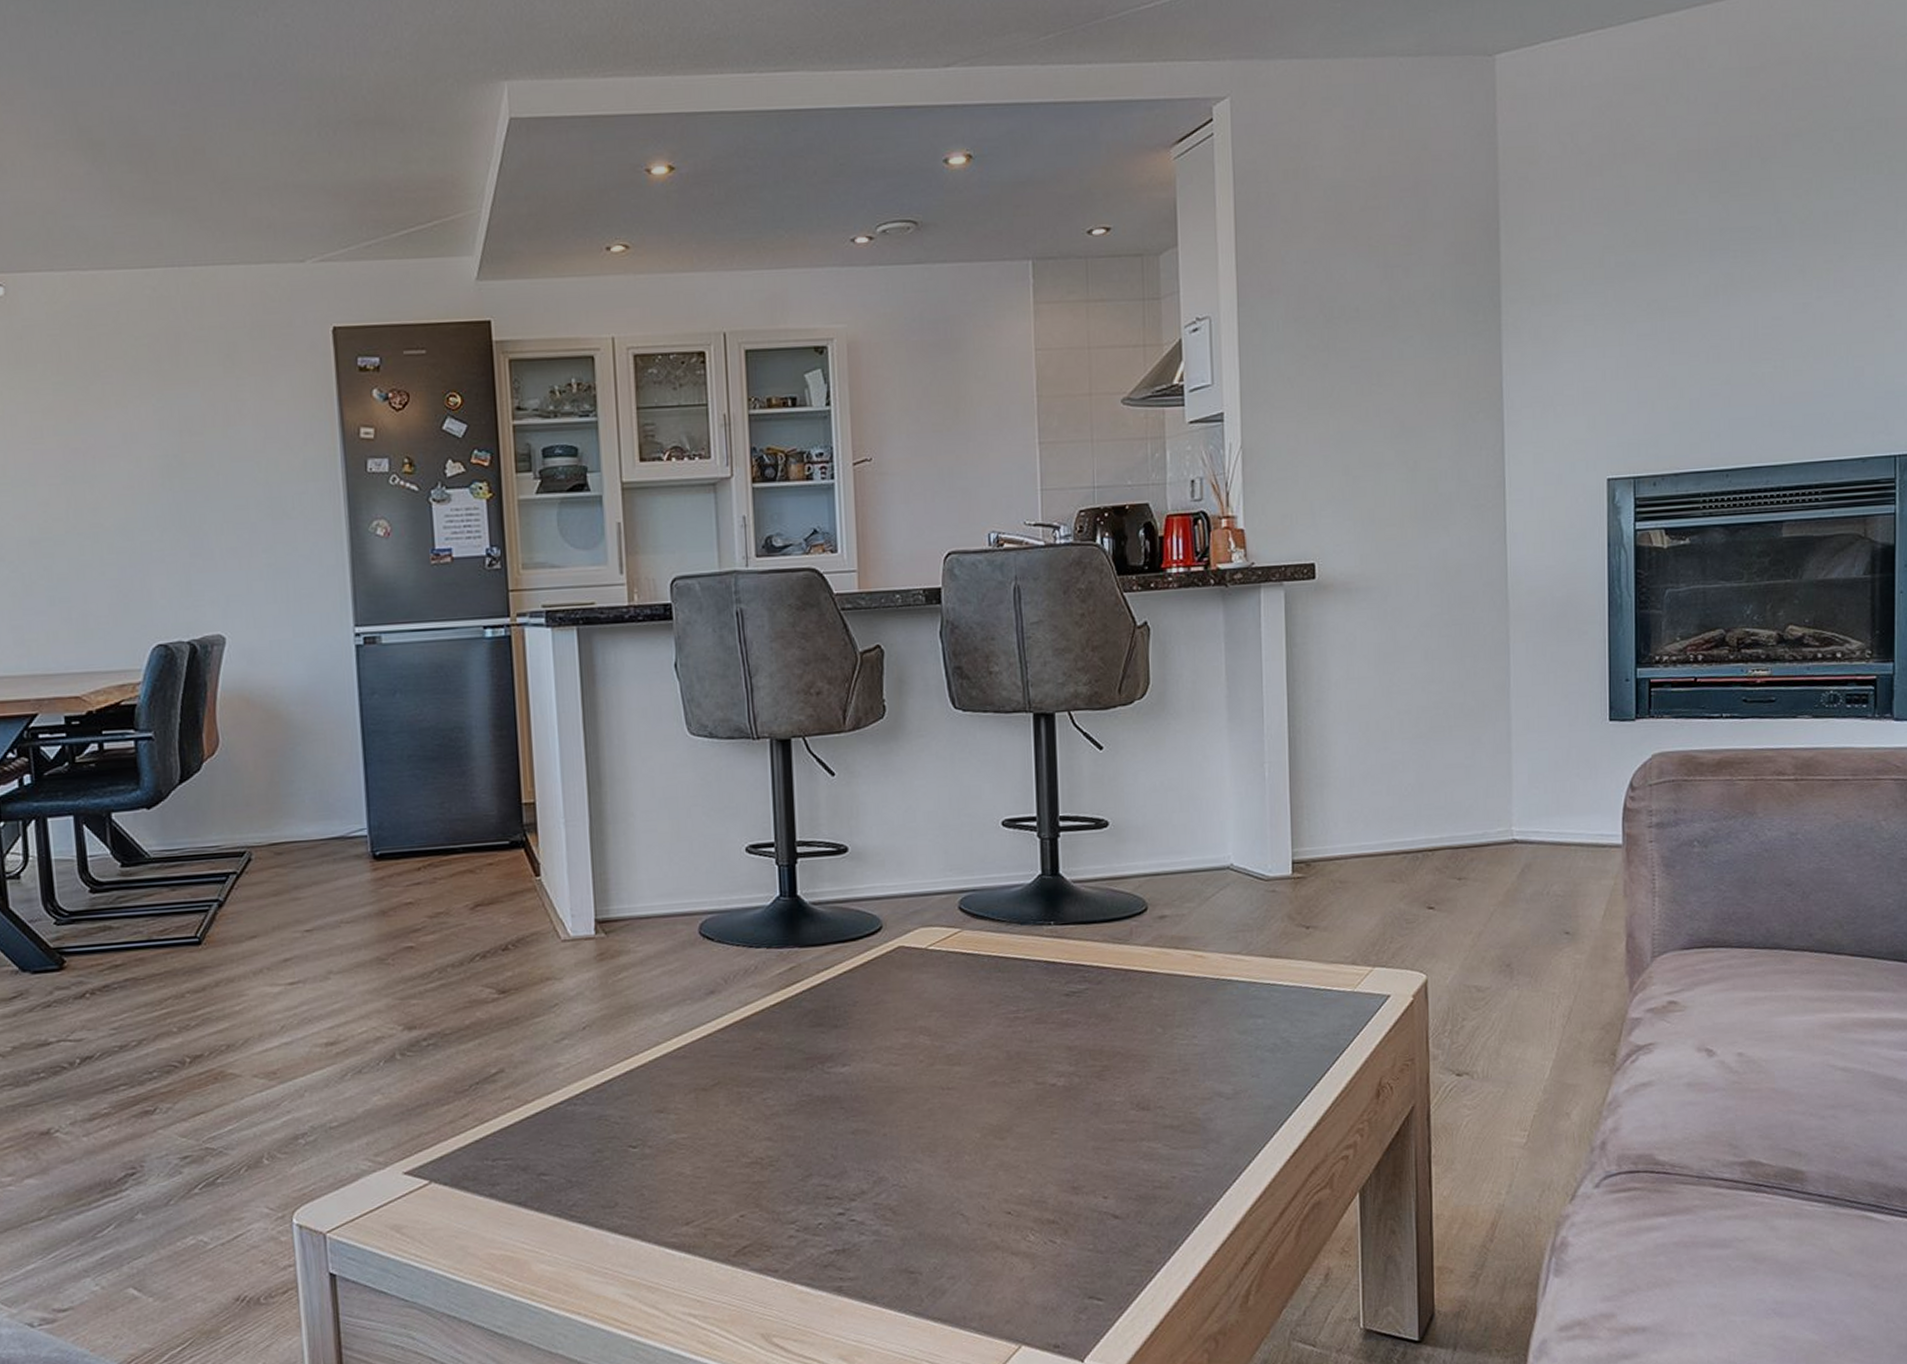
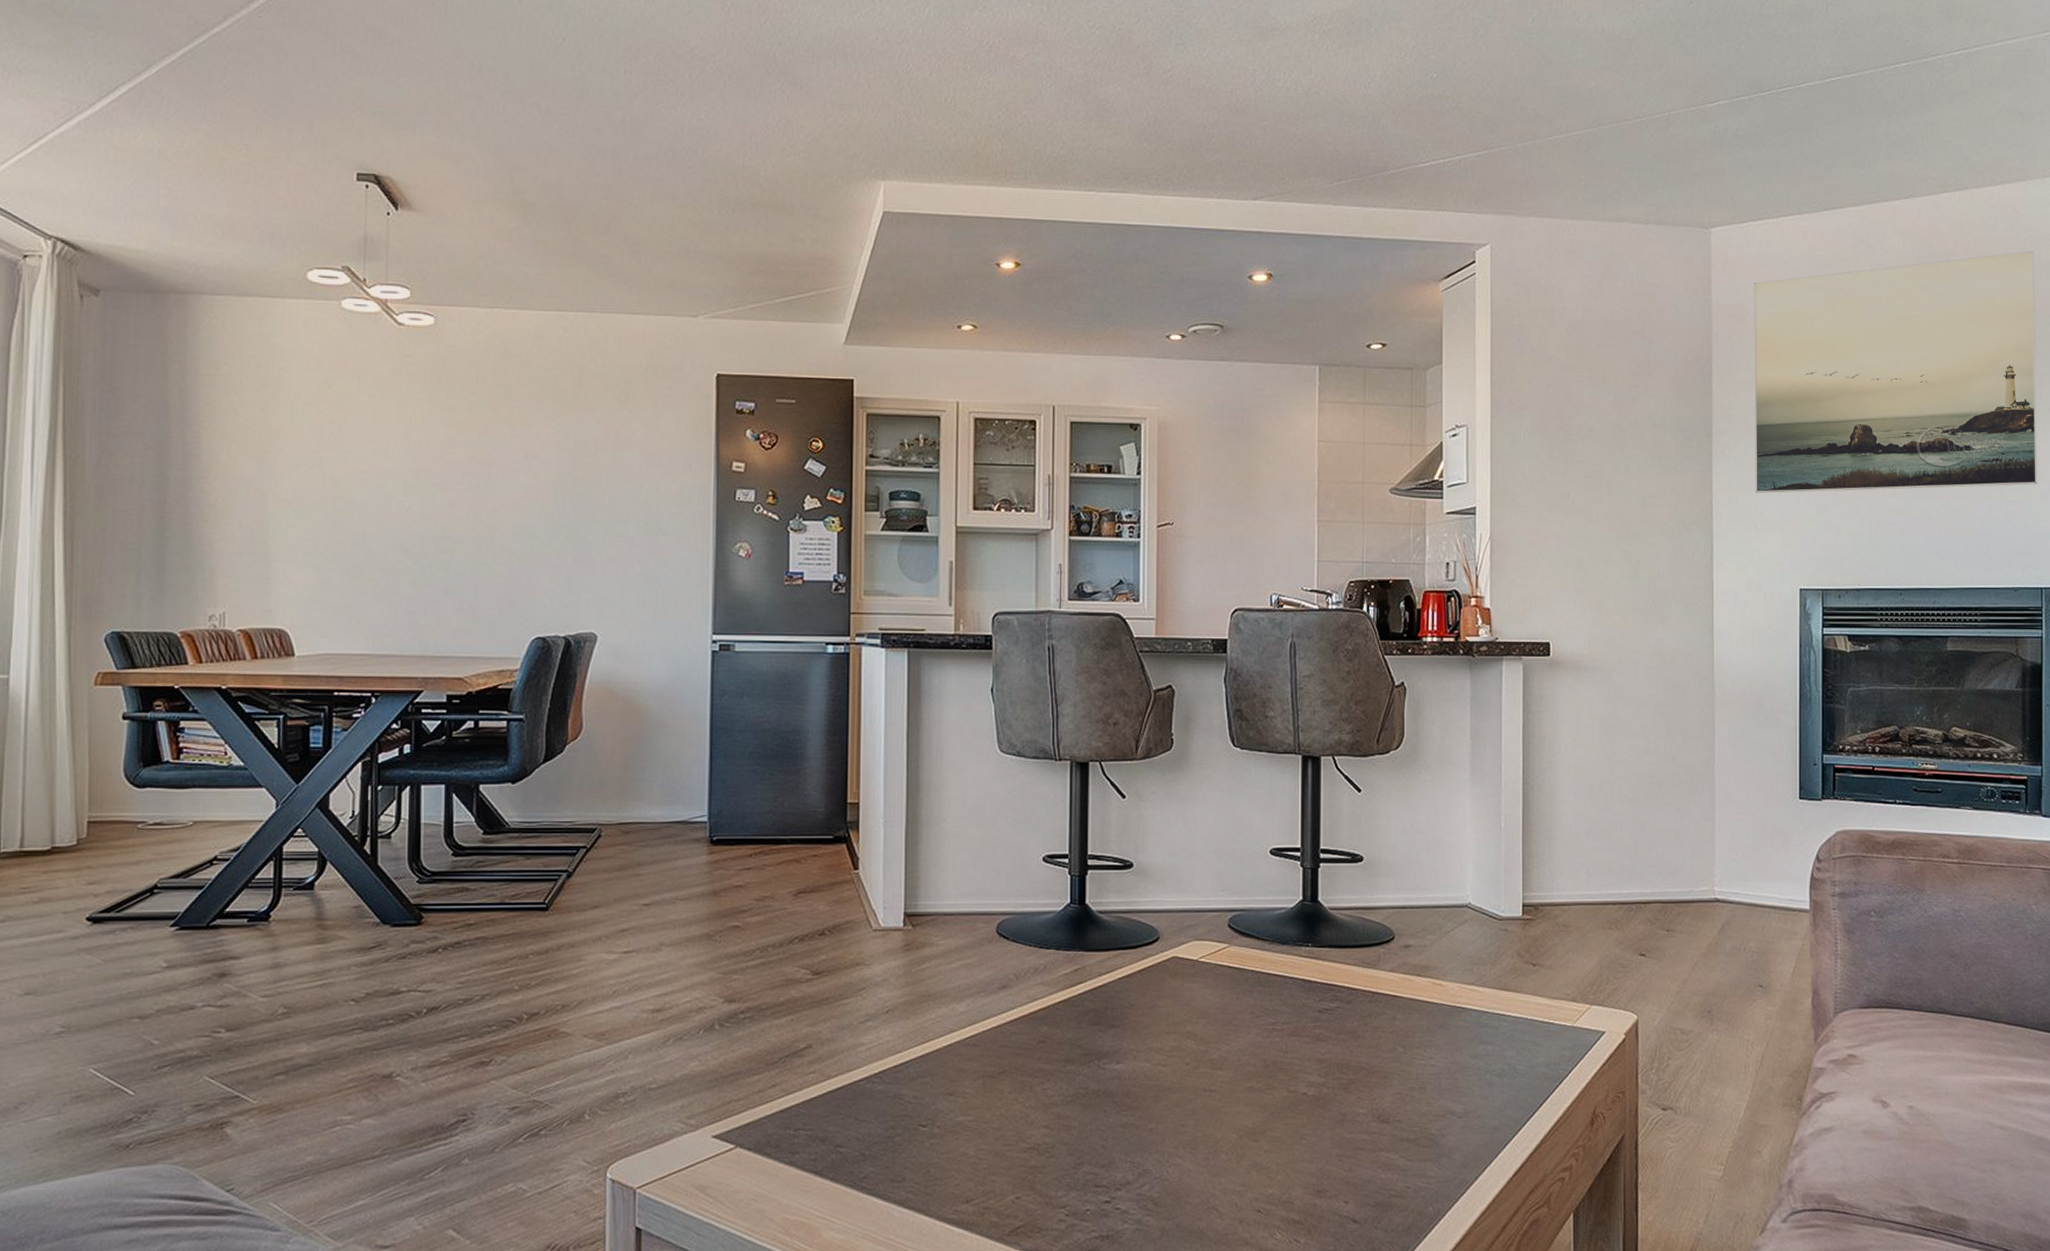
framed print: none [1548,49,1891,370] -> present [1753,250,2037,493]

